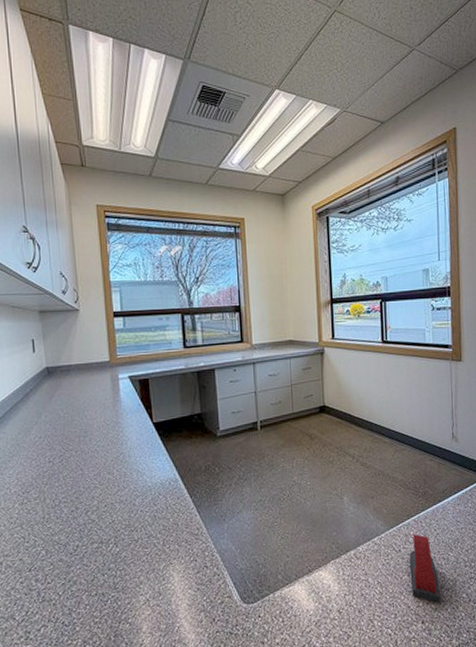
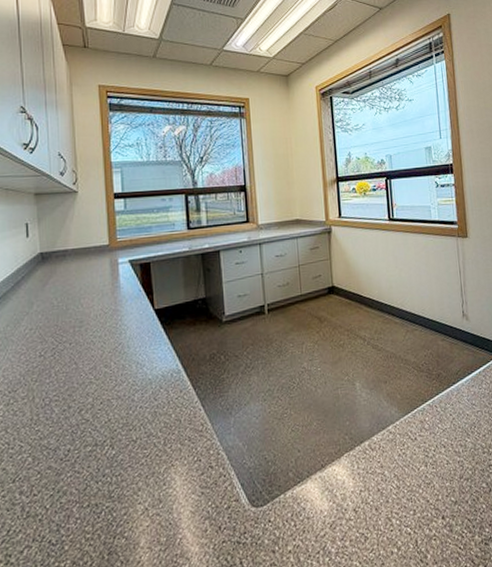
stapler: present [409,534,440,604] -> none [425,420,460,496]

